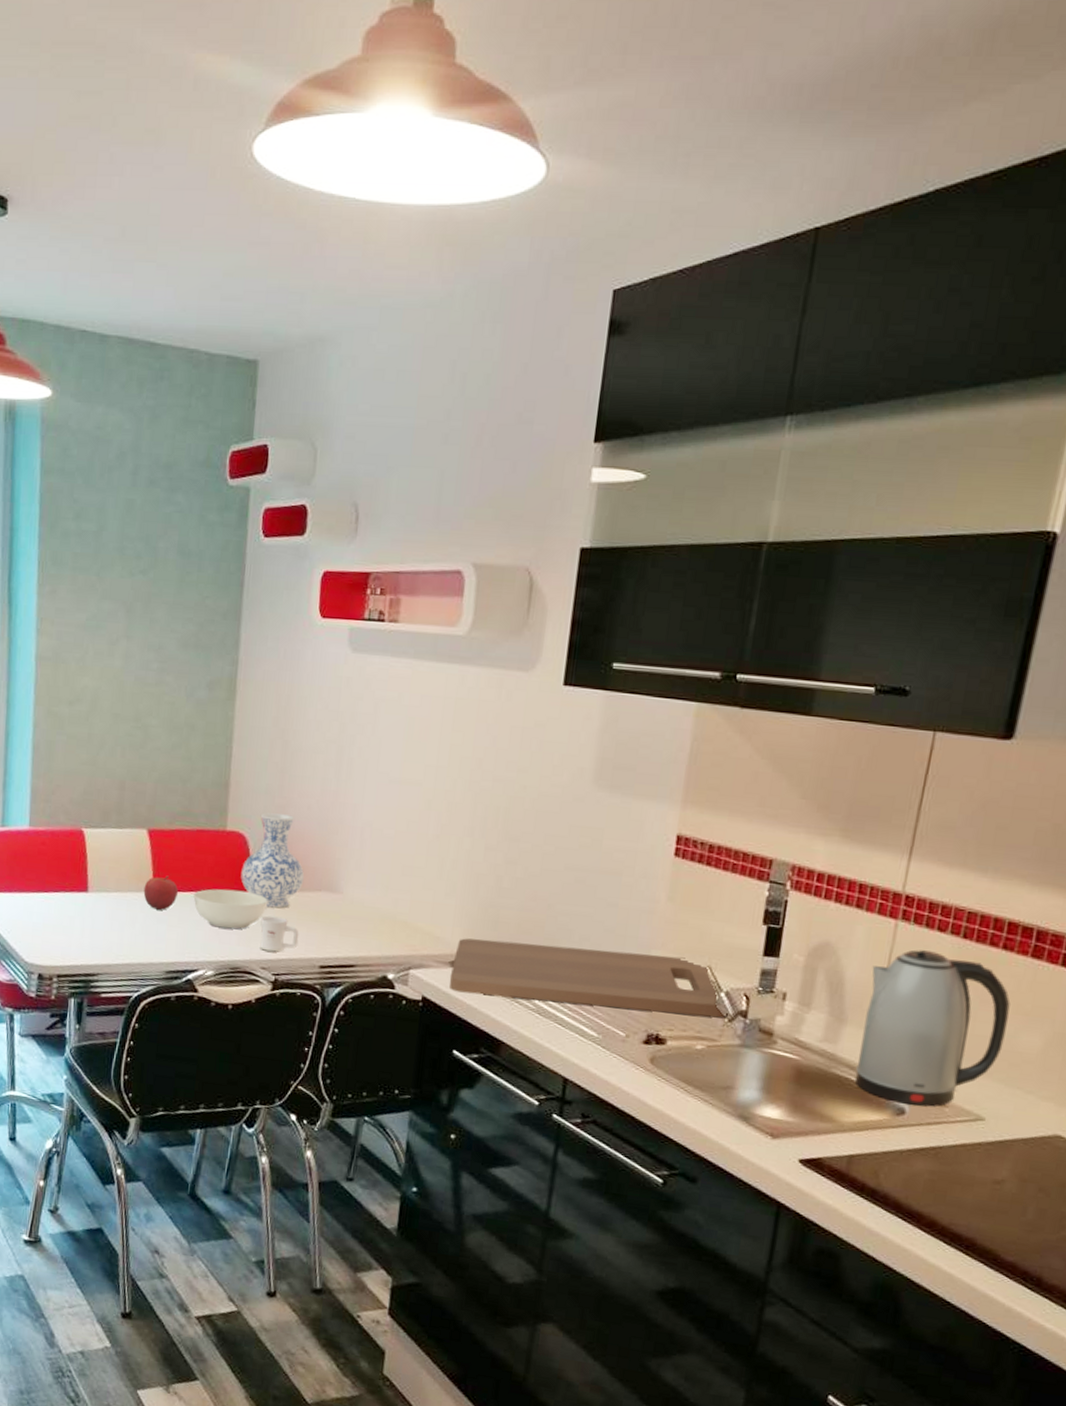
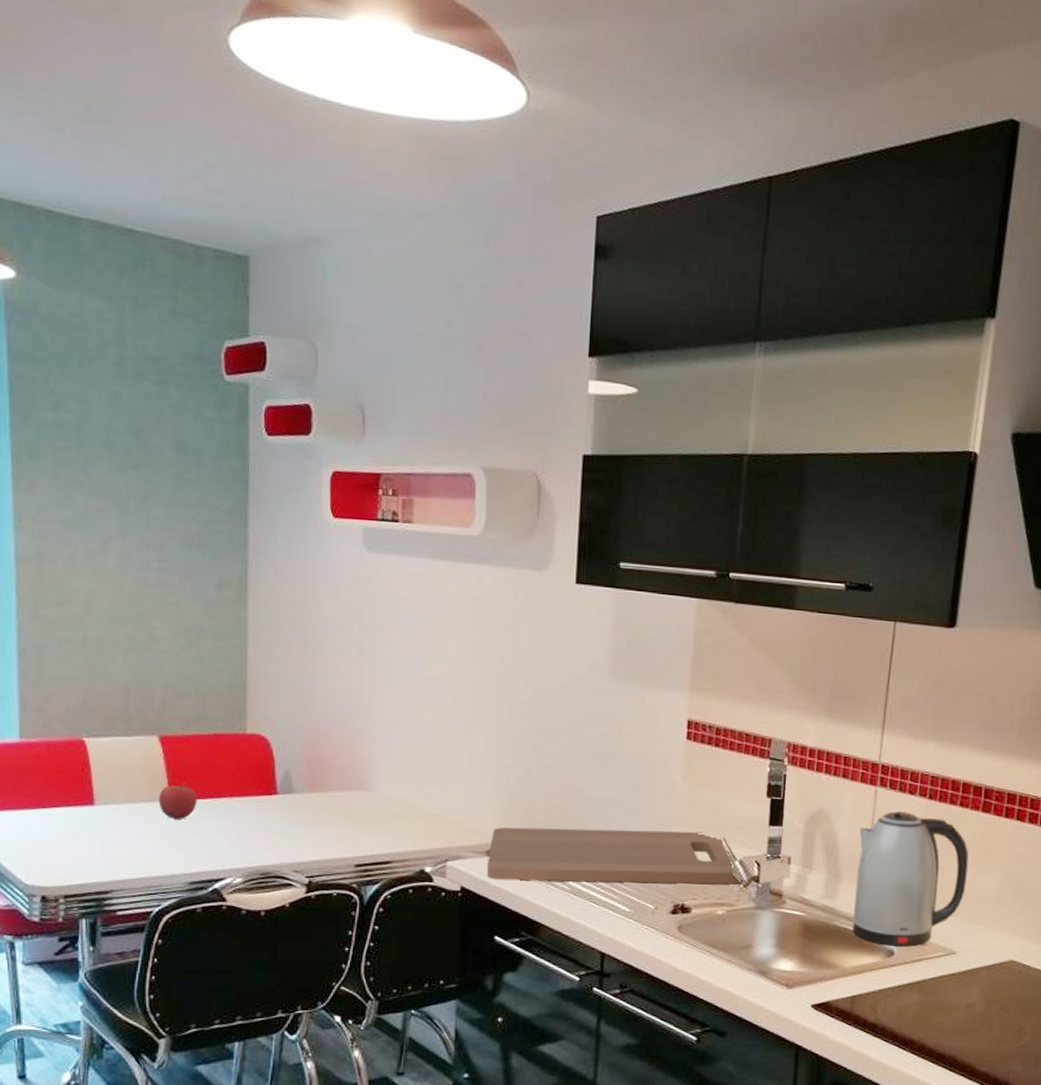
bowl: present [193,889,268,930] -> none [215,793,297,834]
vase: present [240,812,305,908] -> none [265,714,334,810]
mug: present [260,915,299,952] -> none [290,818,331,854]

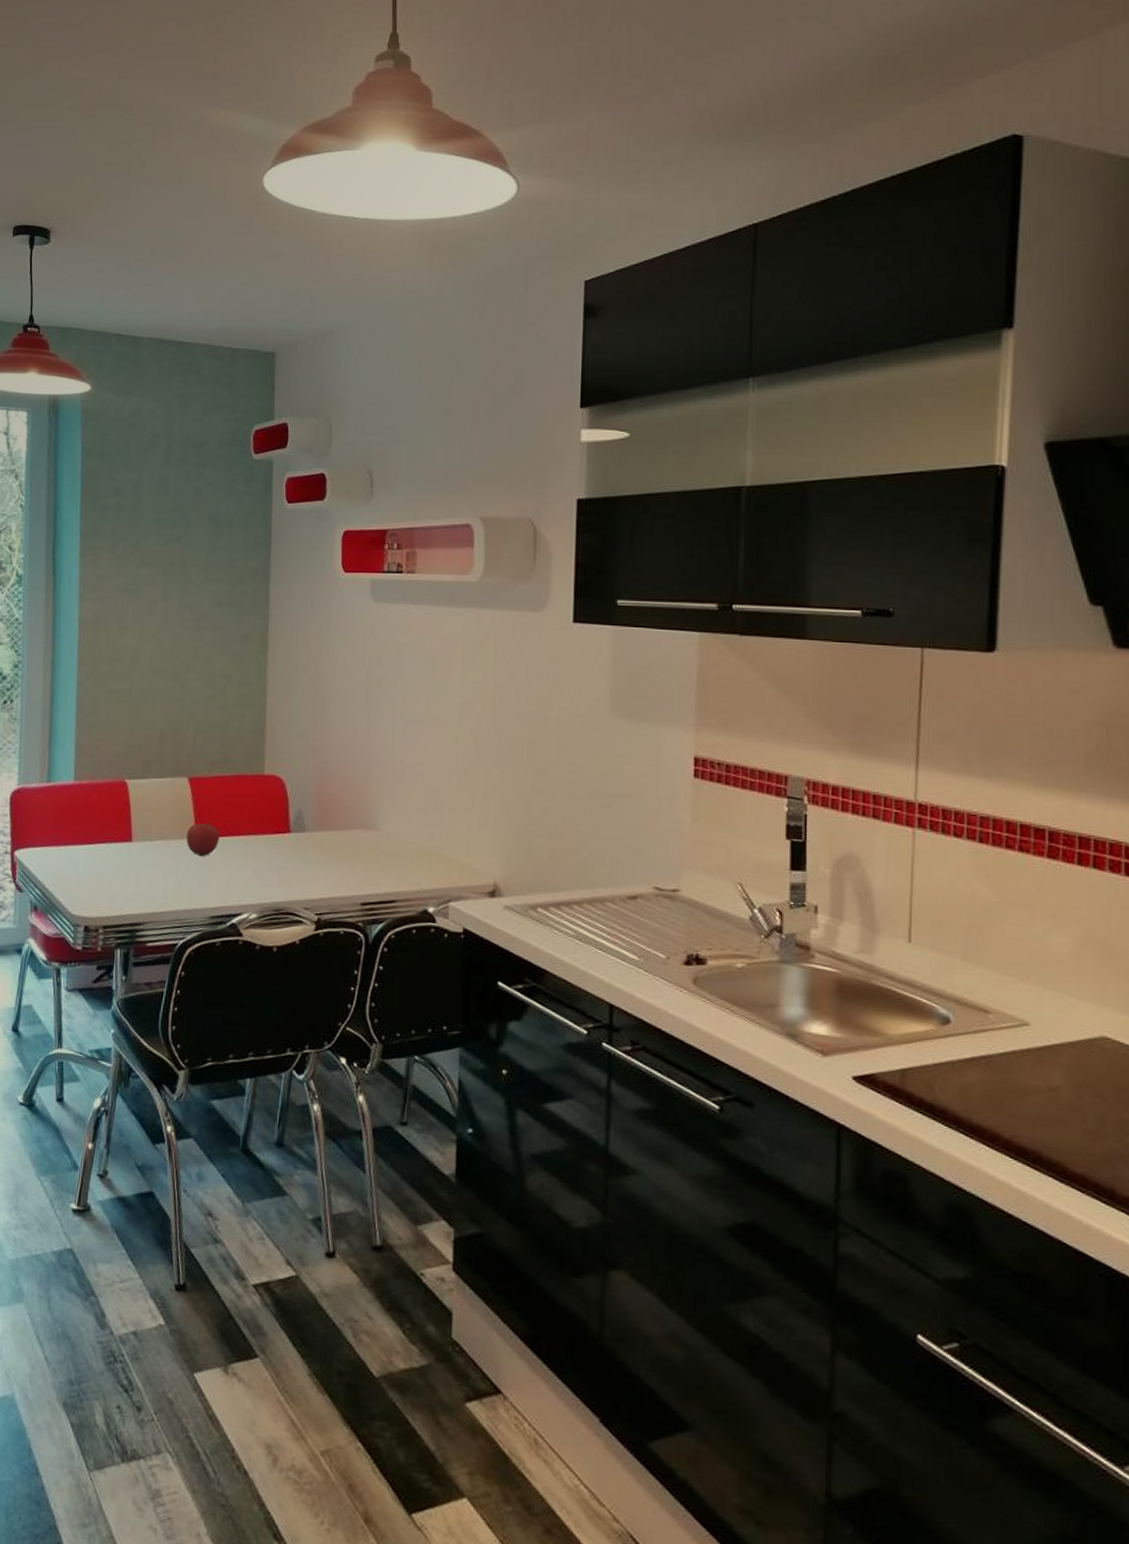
cutting board: present [486,827,743,885] -> none [488,868,763,935]
kettle: present [852,811,969,946] -> none [896,856,1035,1014]

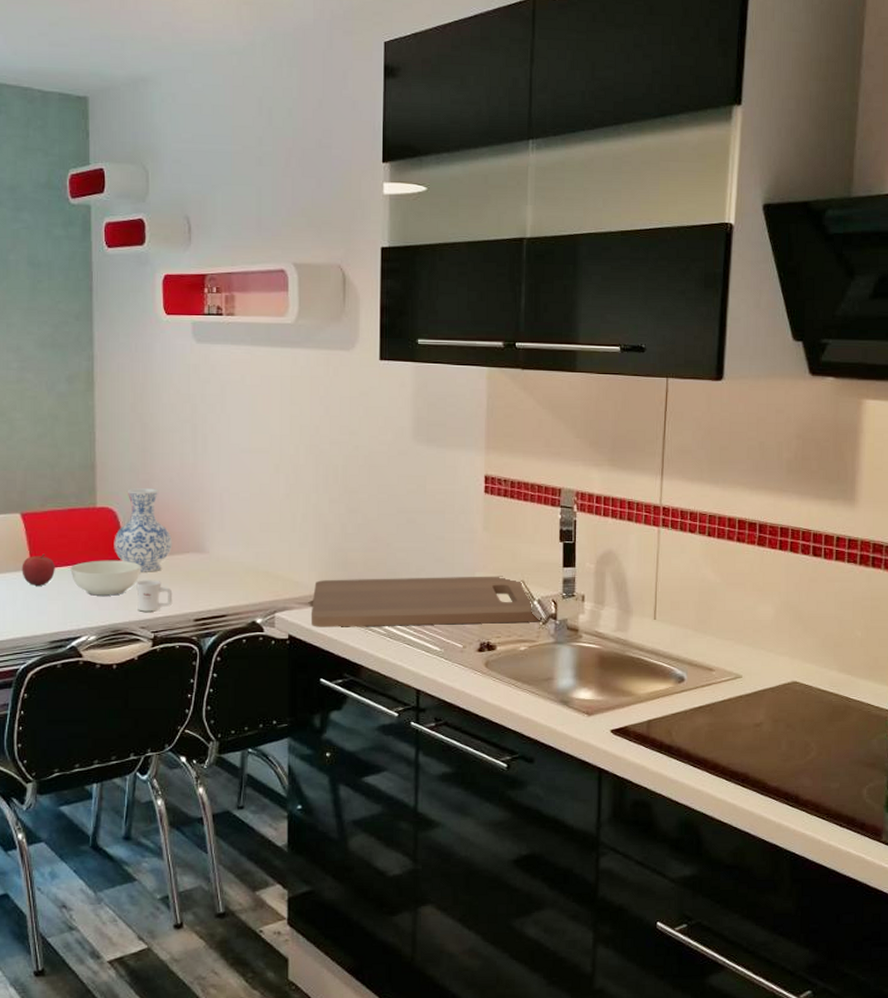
bowl: none [234,831,308,871] -> present [70,560,141,596]
vase: none [280,756,342,848] -> present [114,488,173,572]
mug: none [301,856,339,892] -> present [136,580,173,612]
cutting board: none [488,868,763,935] -> present [310,576,542,627]

